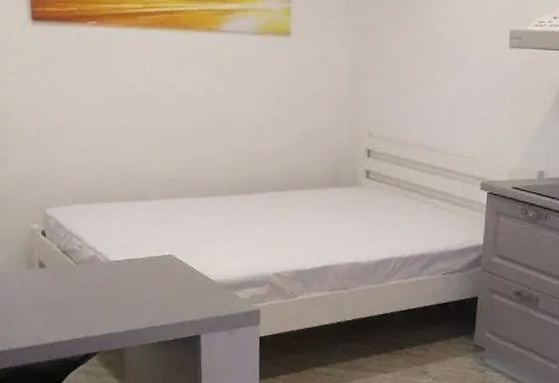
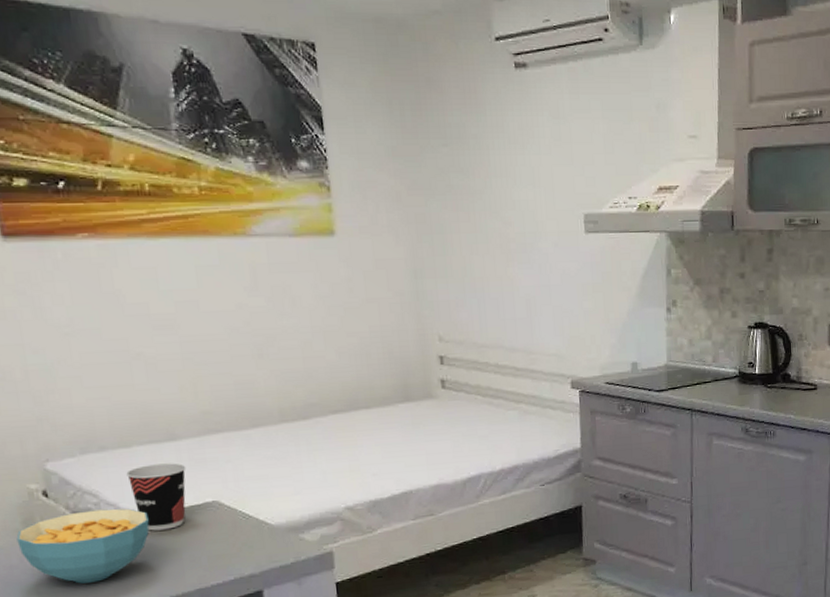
cereal bowl: none [19,251,118,310] -> present [16,508,150,584]
cup: none [105,219,151,274] -> present [126,463,186,531]

